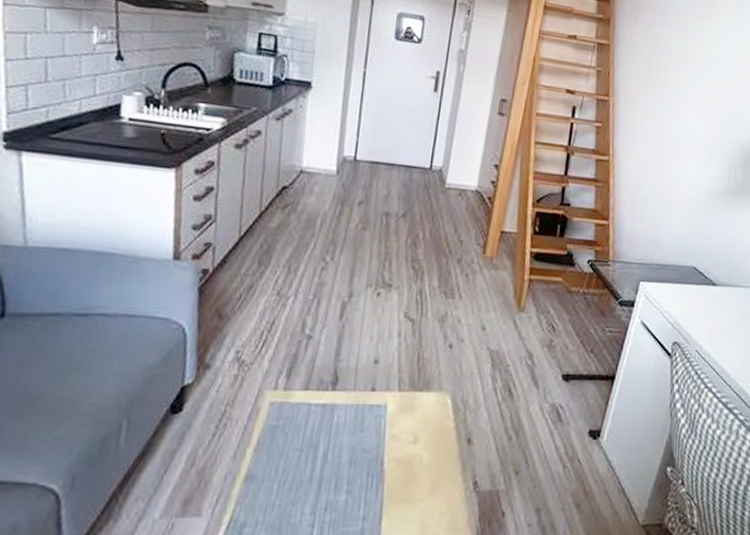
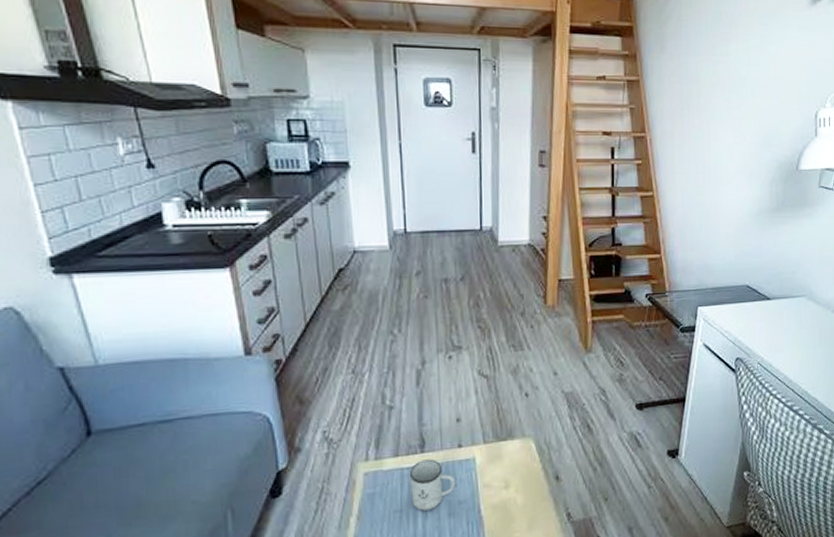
mug: none [313,398,363,453] -> present [410,459,456,511]

